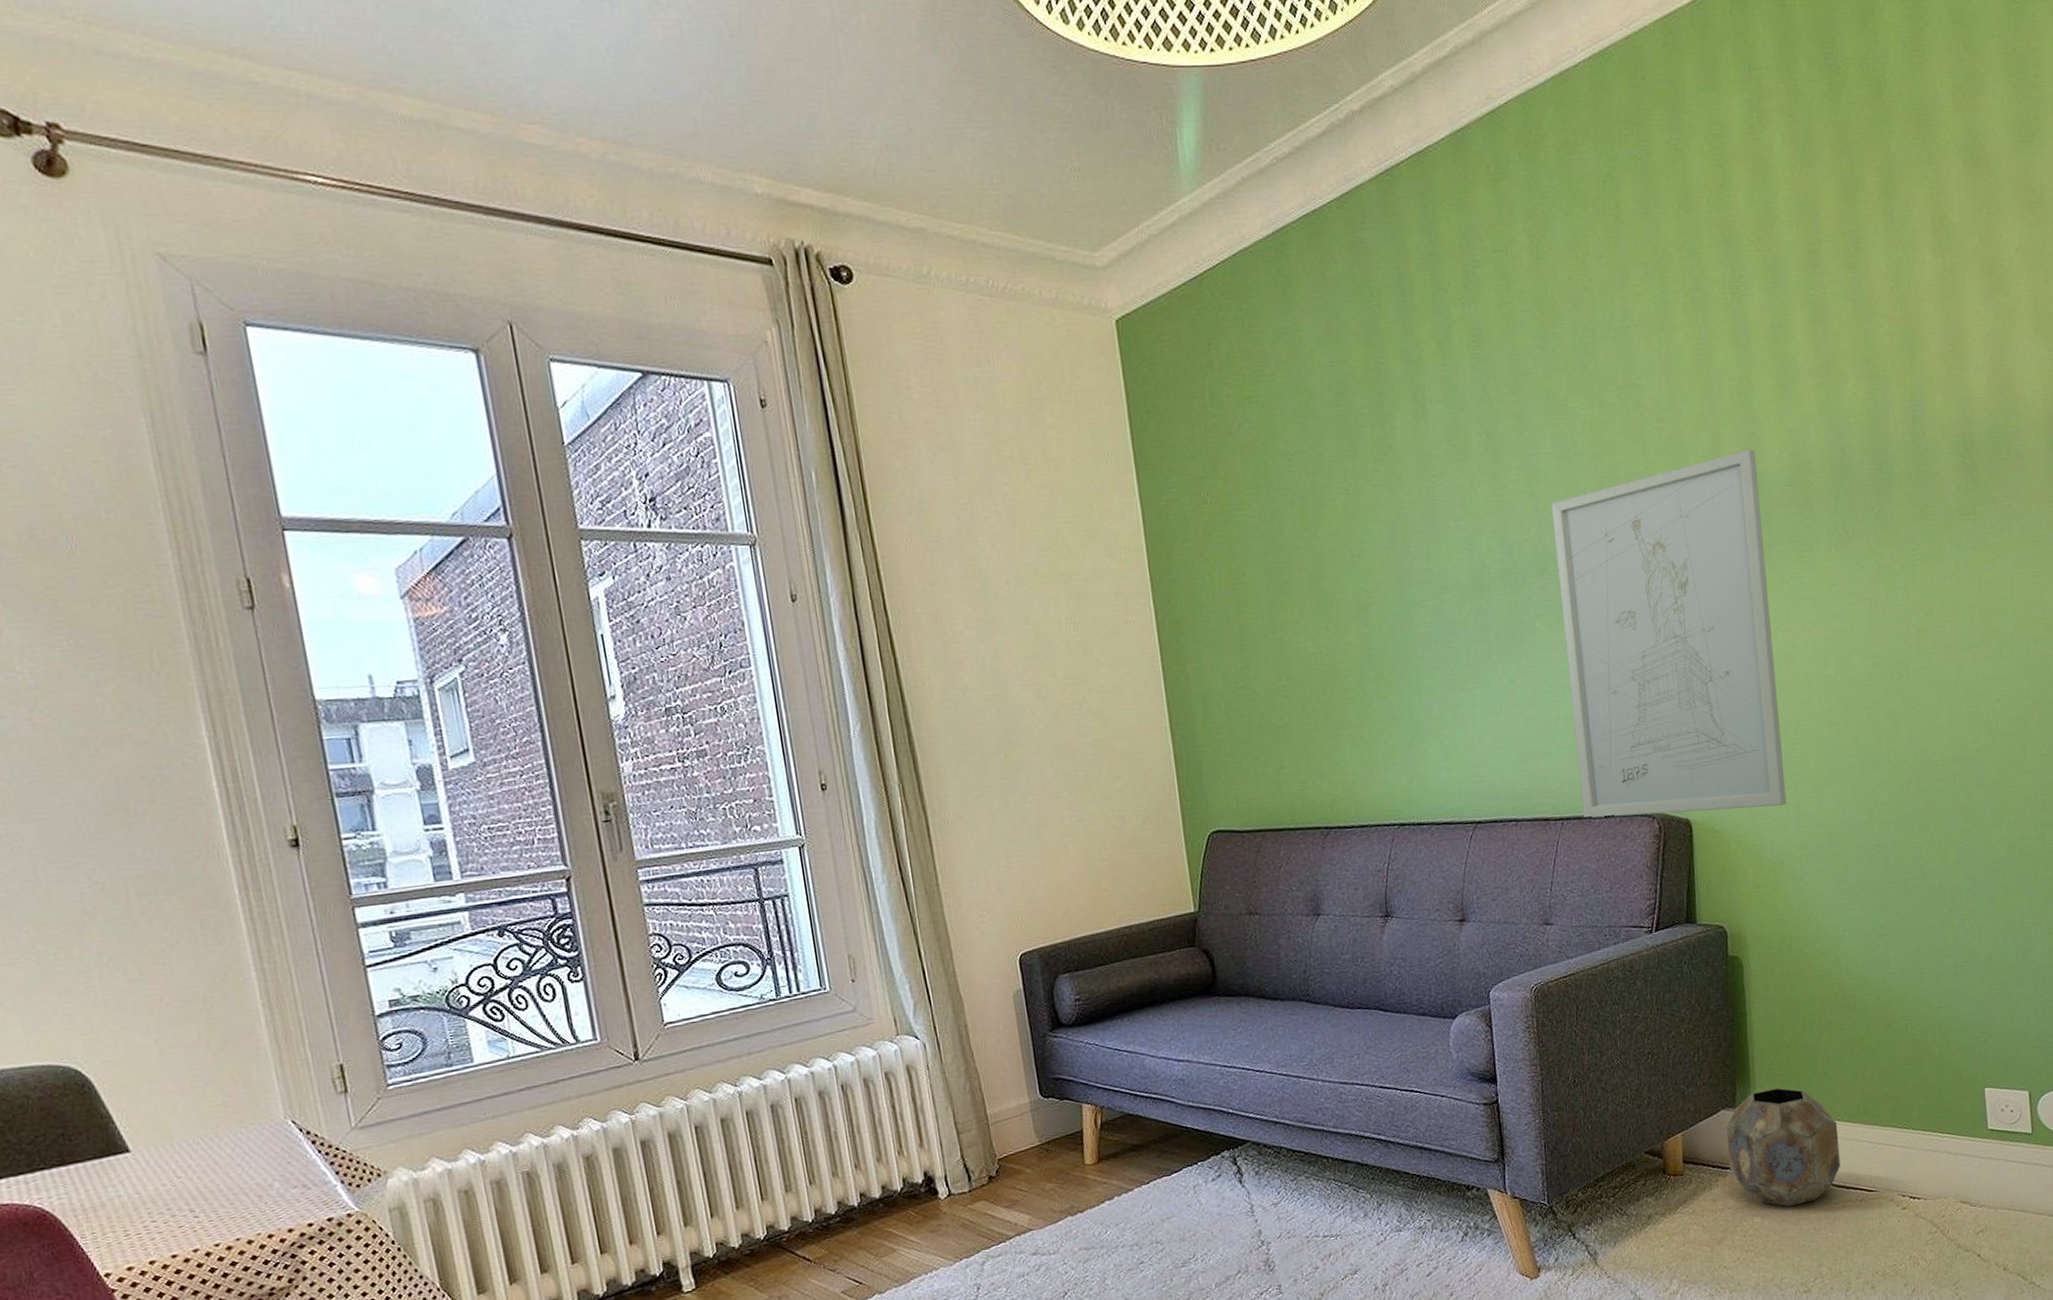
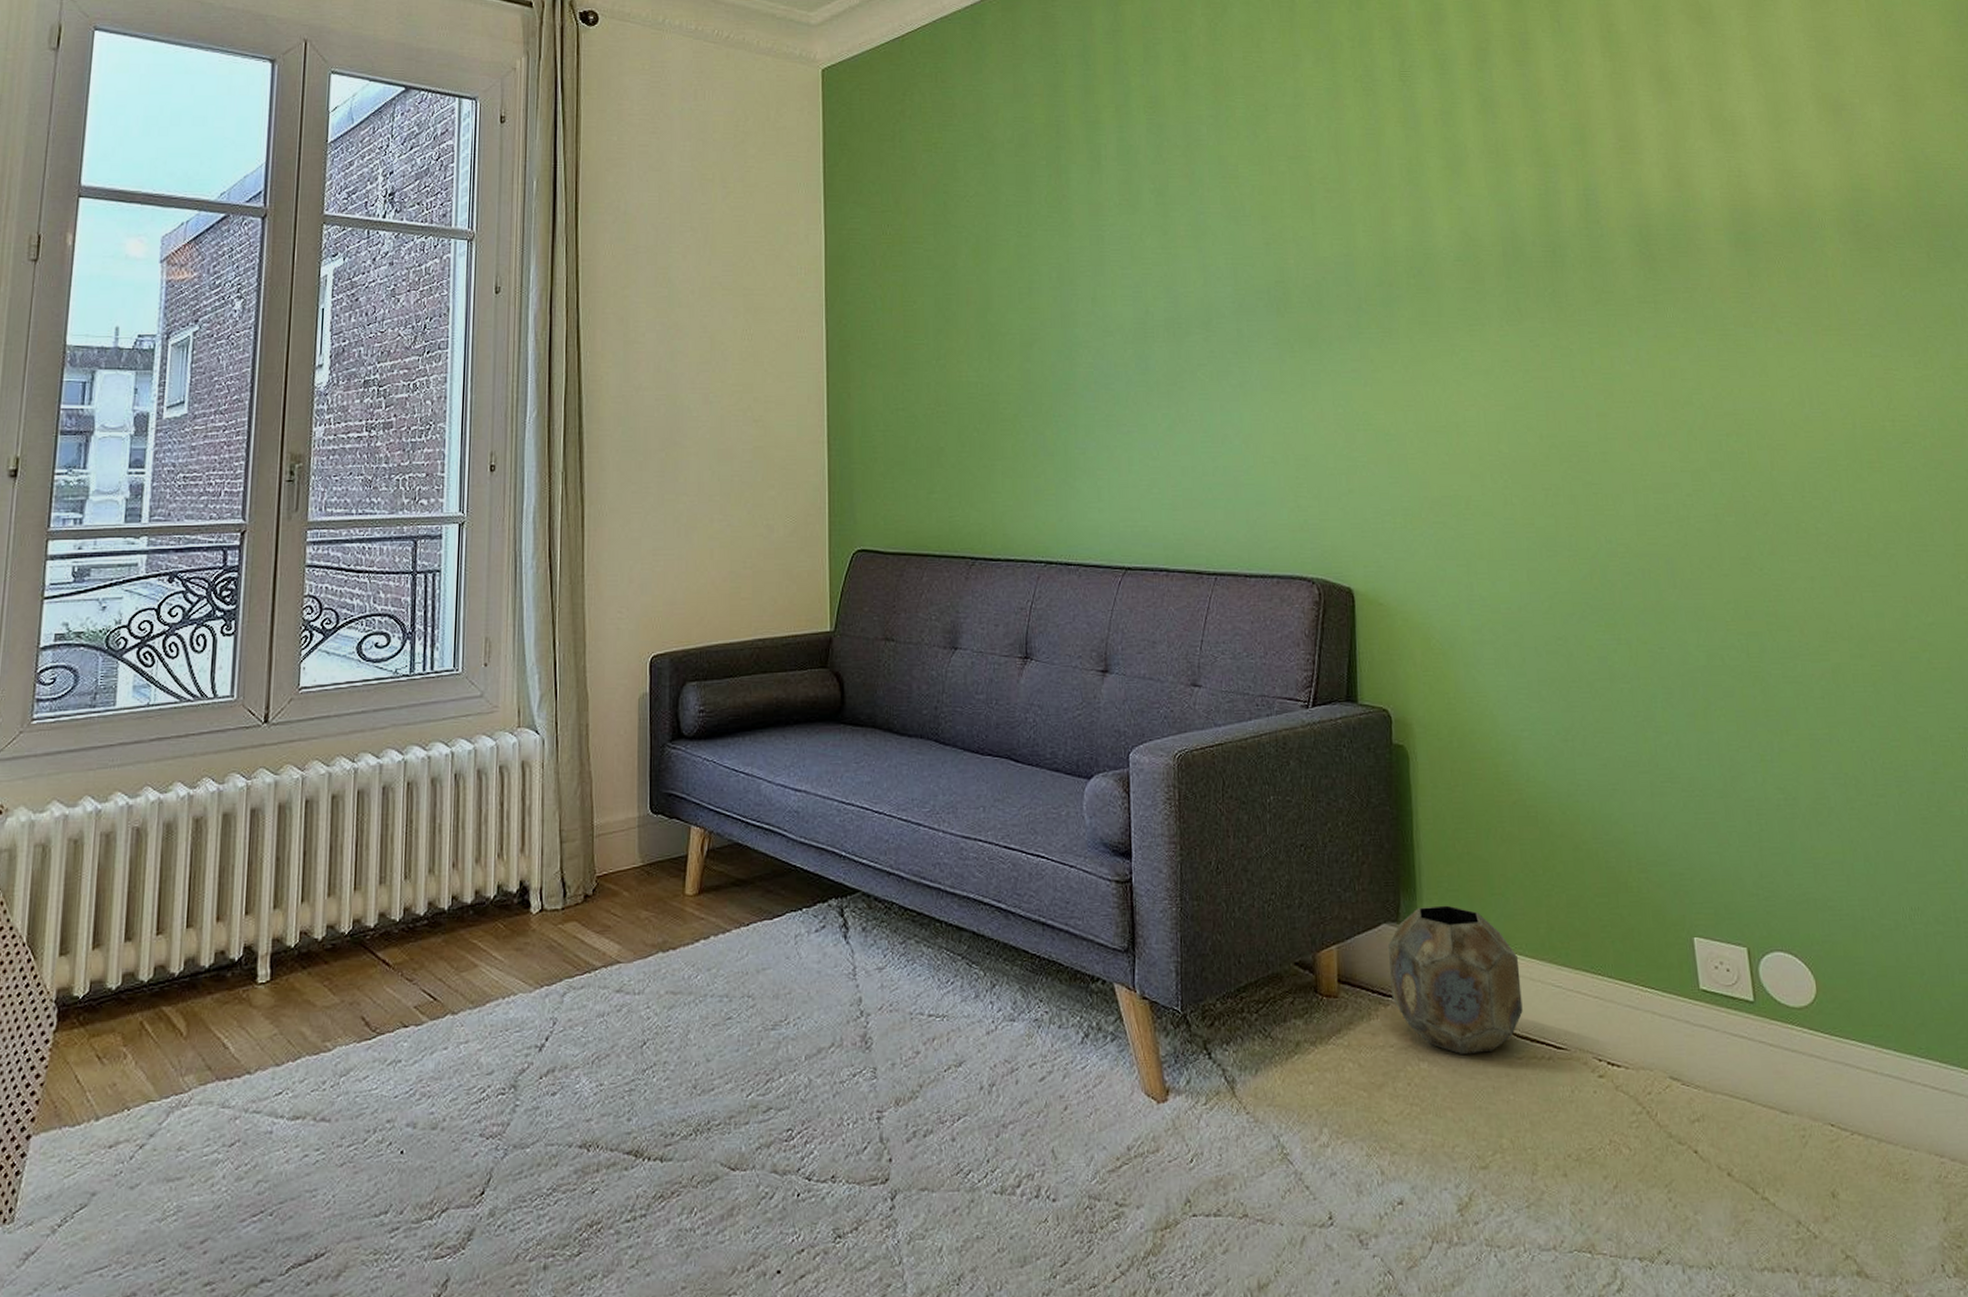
wall art: present [1551,449,1787,819] -> none [1218,224,1458,584]

